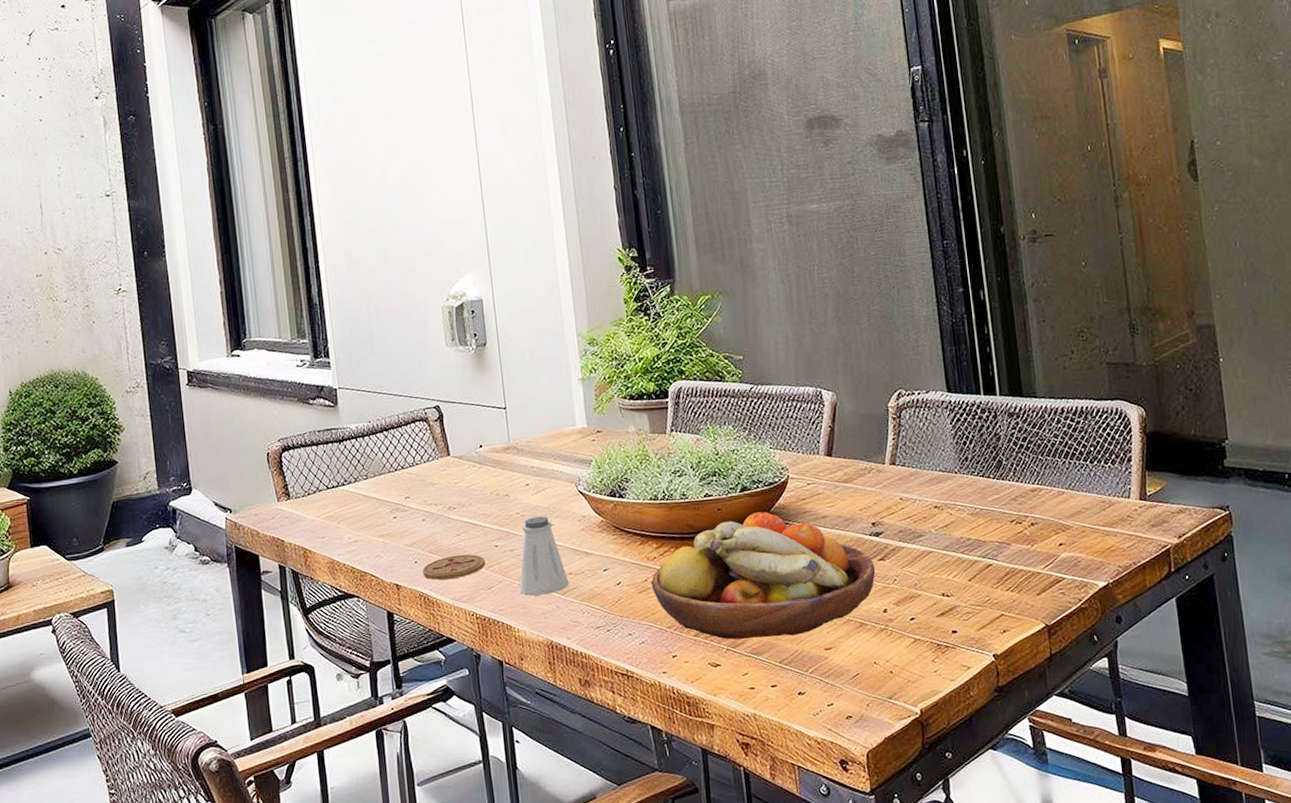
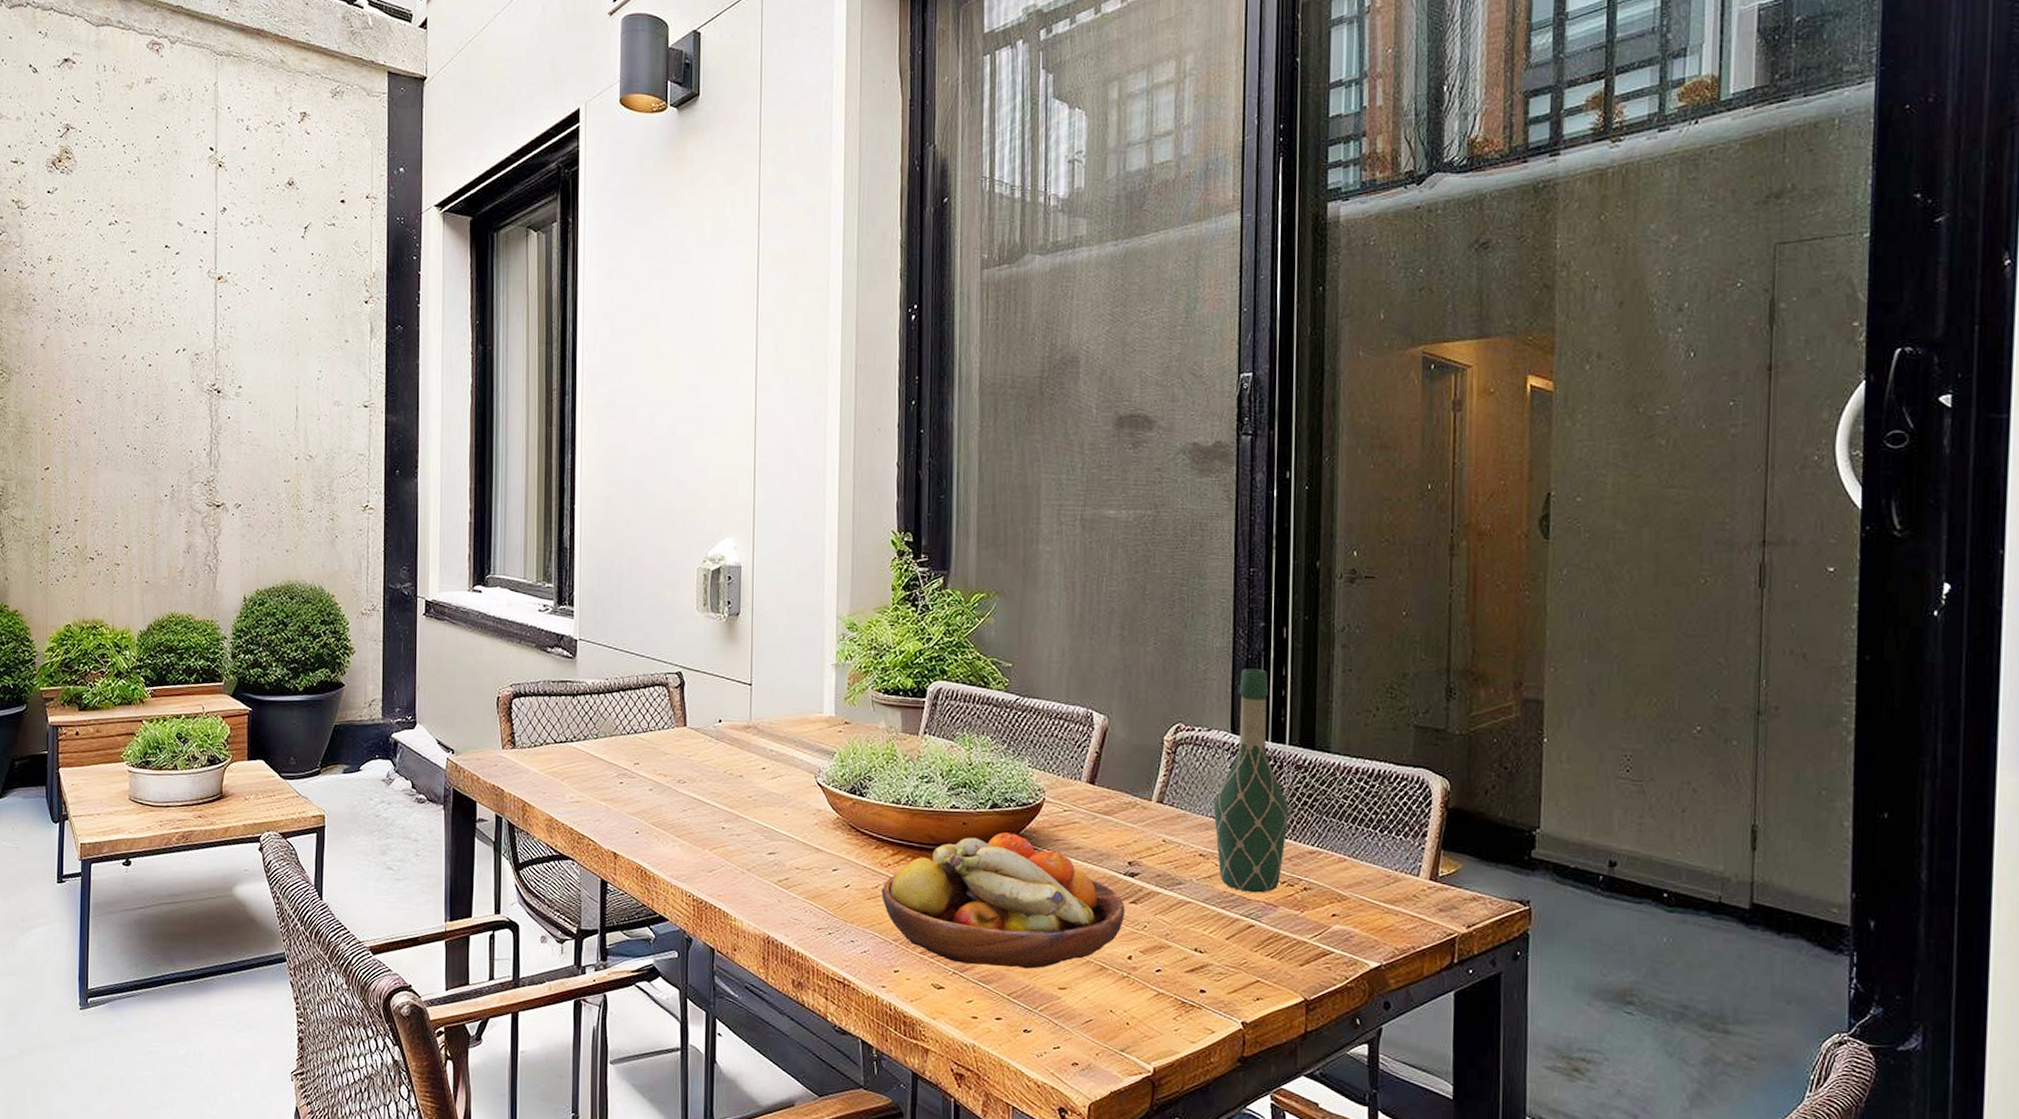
coaster: present [422,554,486,580] -> none [643,831,710,856]
saltshaker: present [520,516,569,596] -> none [742,803,795,887]
wine bottle: none [940,330,1009,535] -> present [1213,669,1289,893]

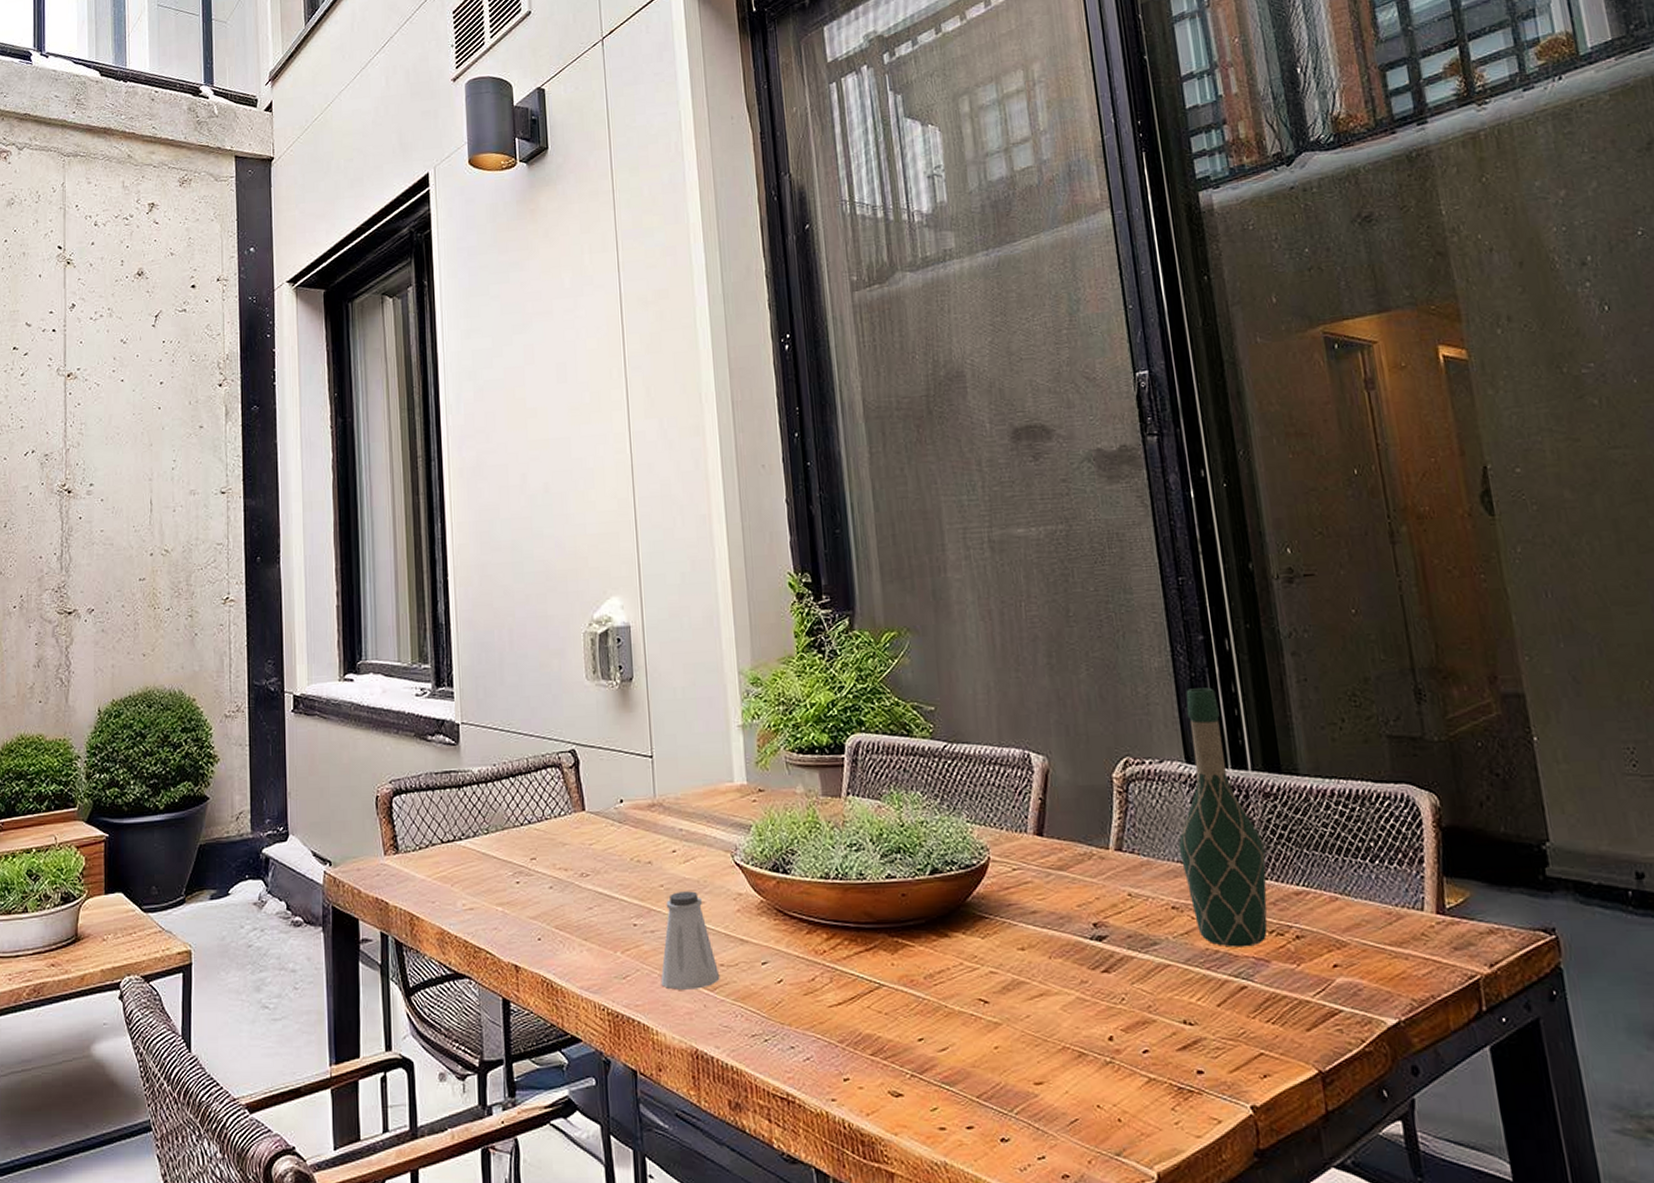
saltshaker: none [742,803,795,887] -> present [661,891,720,990]
fruit bowl: present [881,832,1125,969] -> none [819,901,1099,1063]

